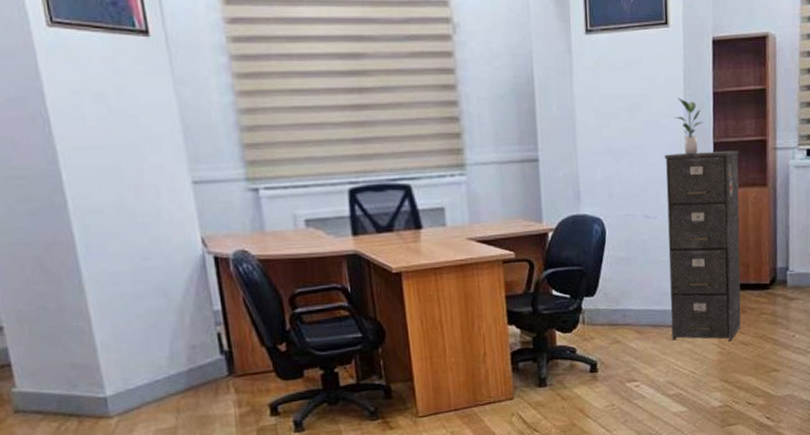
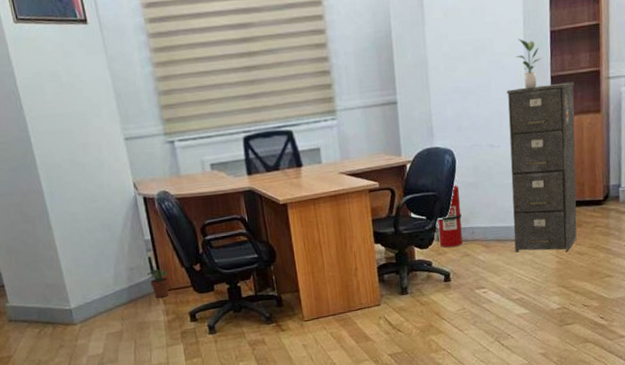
potted plant: none [214,348,245,385] -> present [147,269,170,298]
fire extinguisher: none [580,252,612,333] -> present [434,178,463,248]

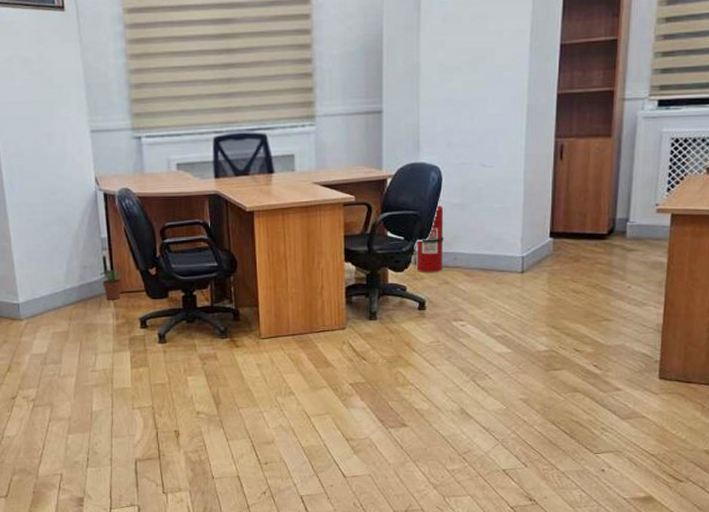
filing cabinet: present [506,82,577,253] -> none [501,101,584,289]
potted plant: present [516,38,542,89] -> none [519,50,548,106]

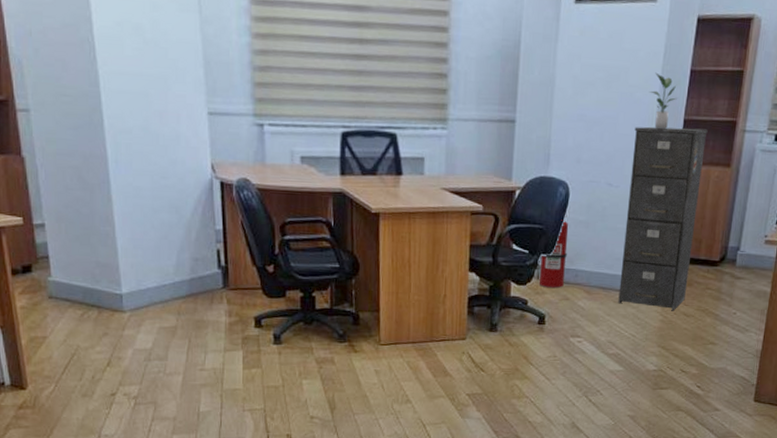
potted plant: present [100,270,124,300] -> none [213,264,239,296]
filing cabinet: none [501,101,584,289] -> present [618,126,708,311]
potted plant: none [519,50,548,106] -> present [650,72,677,130]

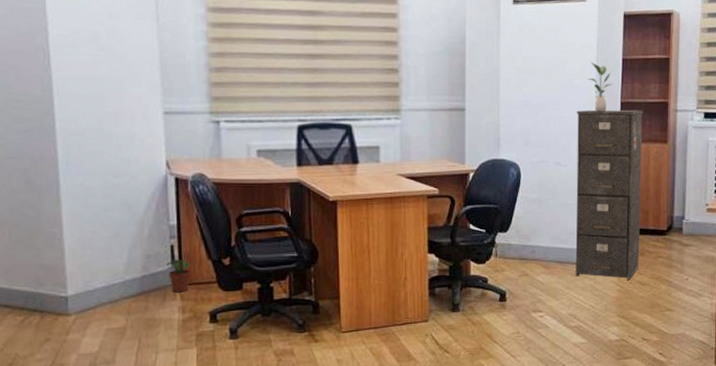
potted plant: none [213,264,239,296] -> present [166,260,193,292]
fire extinguisher: present [536,214,569,289] -> none [494,193,523,265]

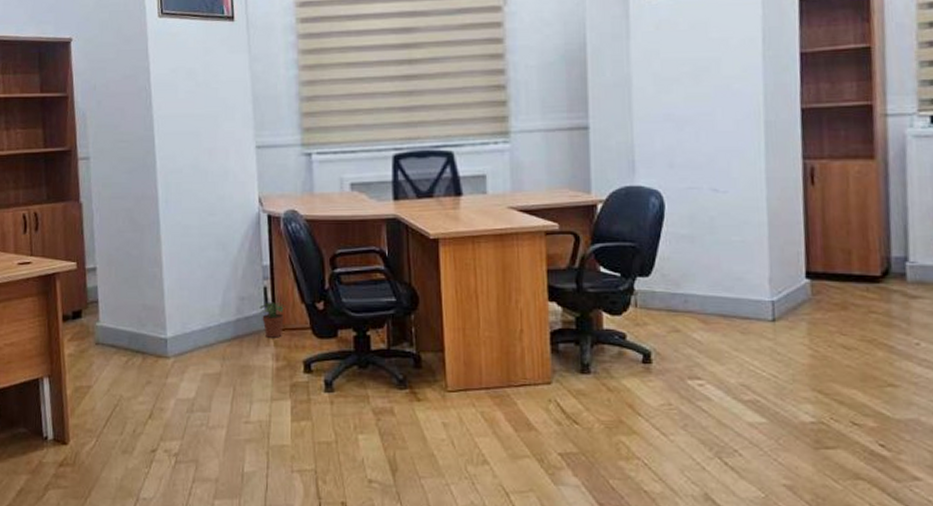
filing cabinet: present [575,109,643,281] -> none [738,117,841,343]
potted plant: present [587,62,613,112] -> none [751,60,788,123]

